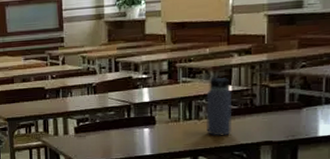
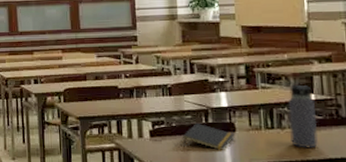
notepad: none [105,118,155,142] -> present [182,122,235,150]

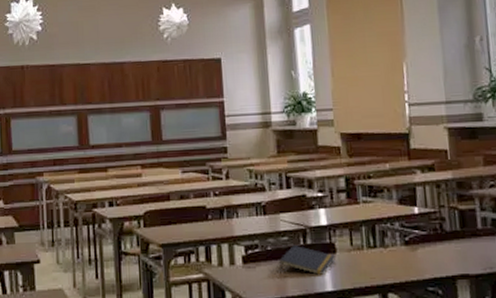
water bottle: present [284,77,318,149] -> none [387,189,422,268]

